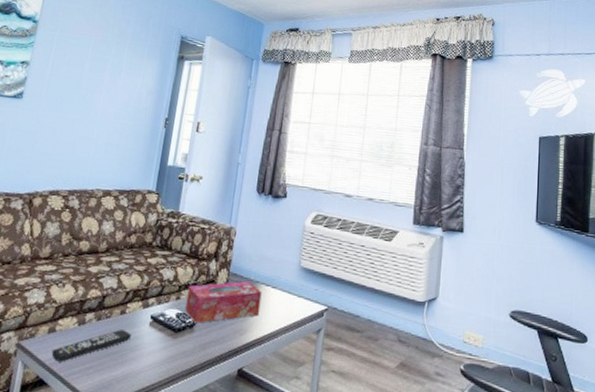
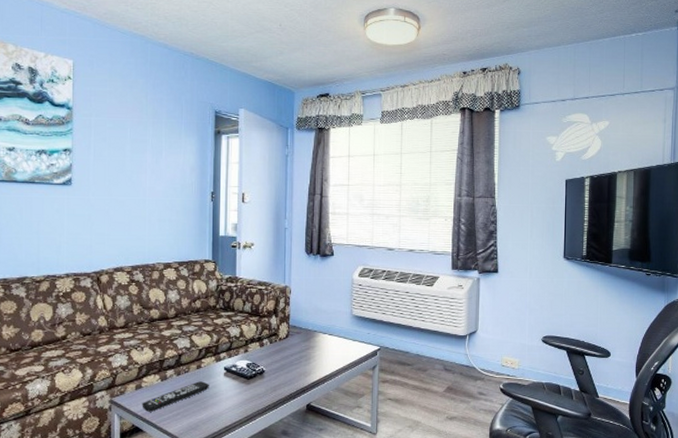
tissue box: present [185,281,262,323] -> none [254,332,320,370]

